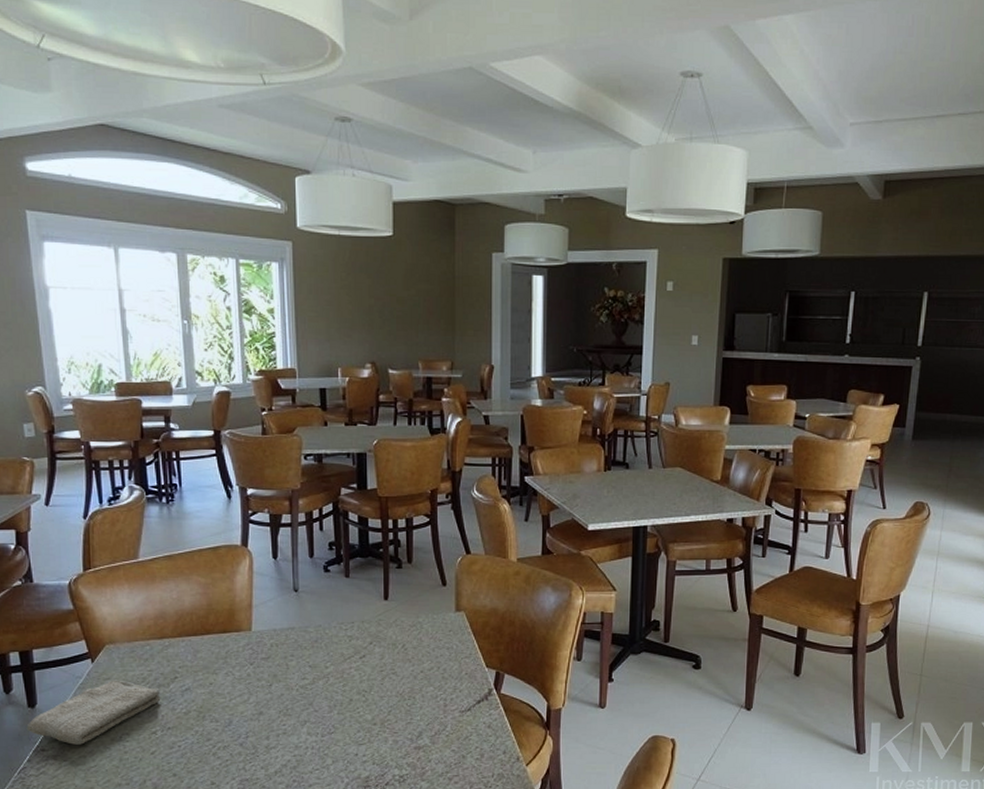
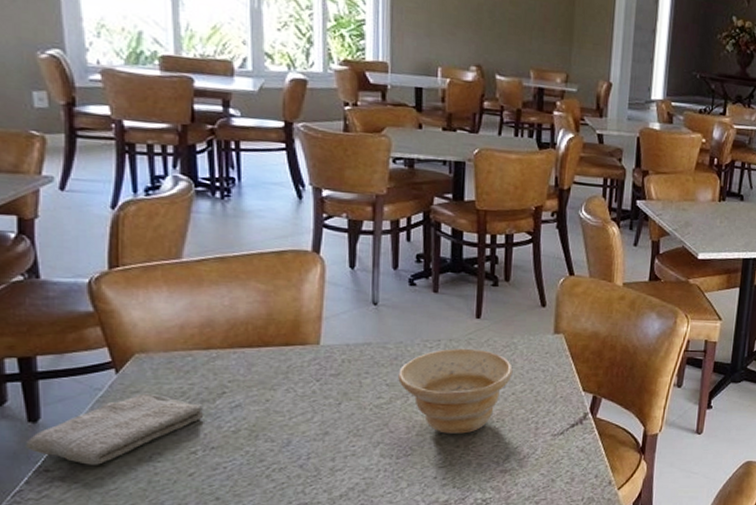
bowl: none [319,629,420,712] -> present [398,348,513,434]

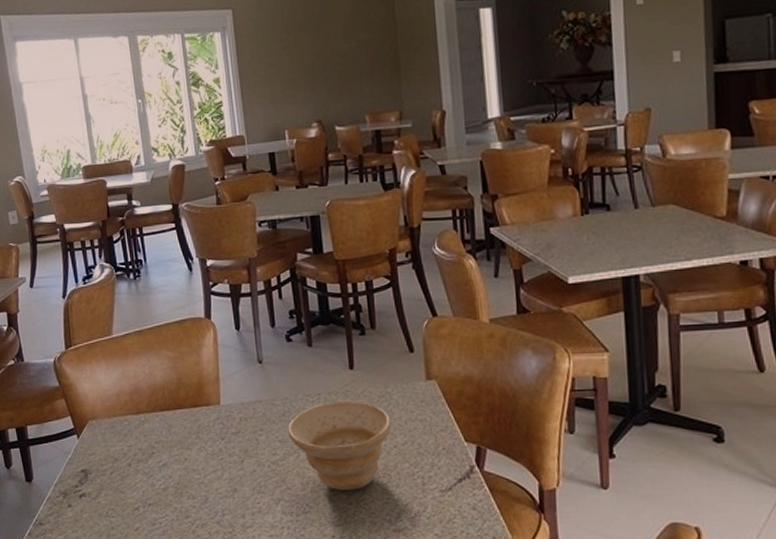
washcloth: present [25,393,204,465] -> none [25,455,141,519]

